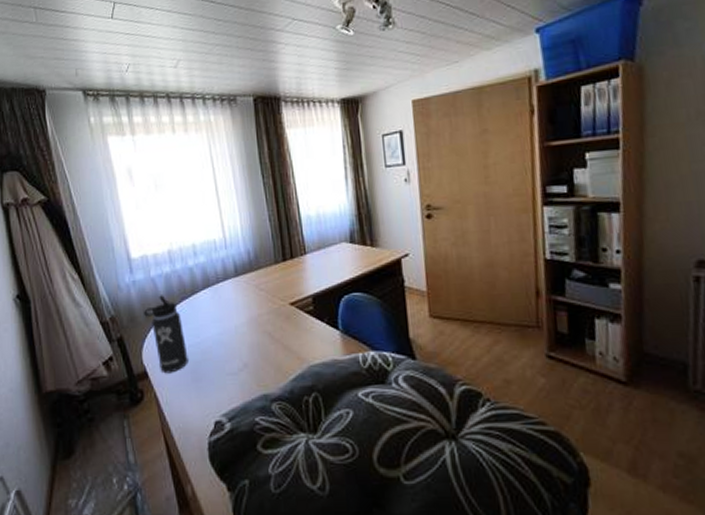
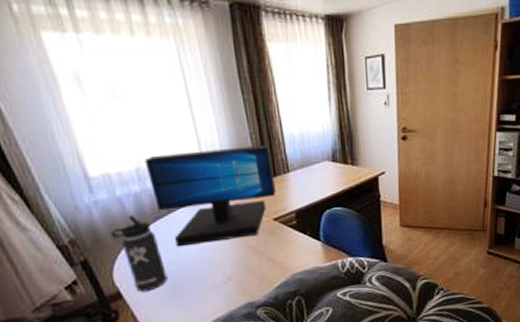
monitor: none [176,227,293,329] -> present [144,145,276,247]

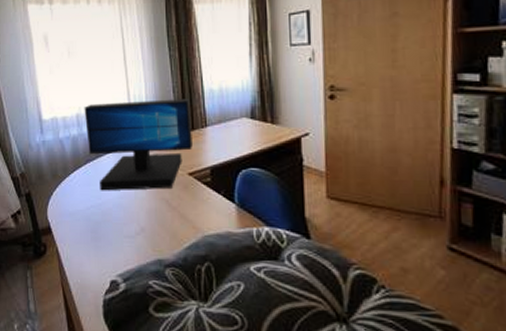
thermos bottle: present [111,215,168,293] -> none [51,156,89,231]

